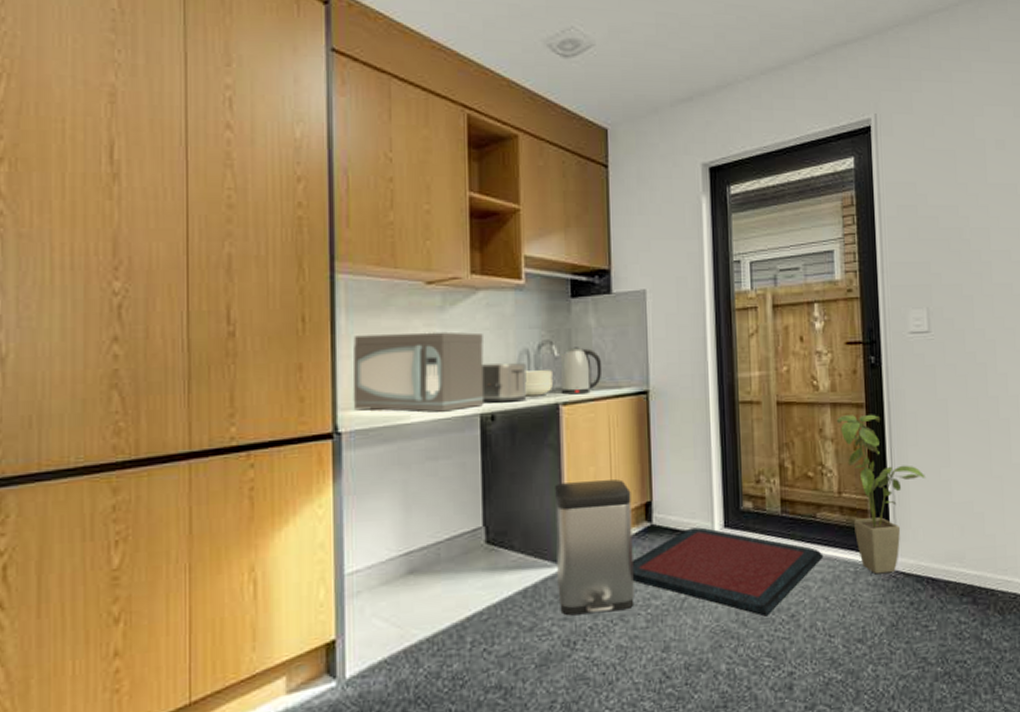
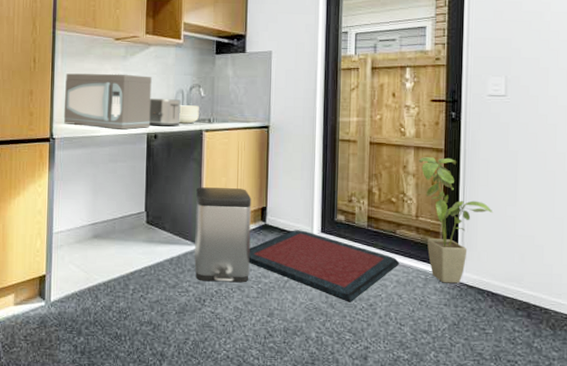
kettle: present [560,347,603,395] -> none [204,90,236,125]

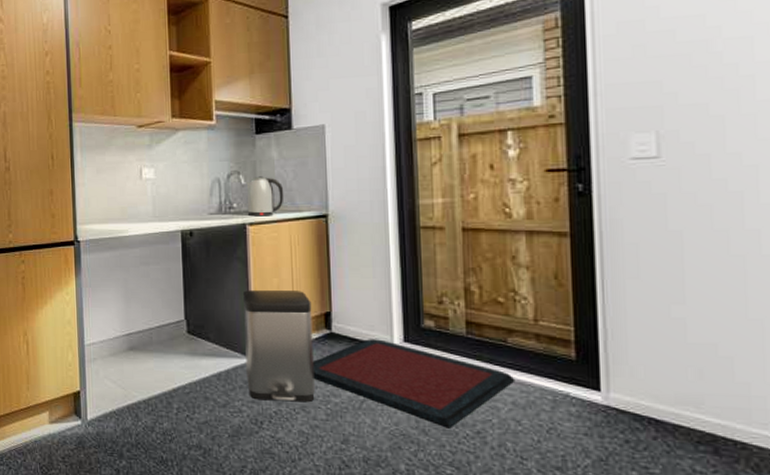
microwave: present [63,73,152,130] -> none [86,165,184,228]
toaster: present [149,97,181,127] -> none [182,189,219,222]
bowl: present [179,105,200,124] -> none [217,196,241,217]
kettle: none [204,90,236,125] -> present [246,176,284,217]
house plant: present [418,157,494,284] -> none [533,243,651,407]

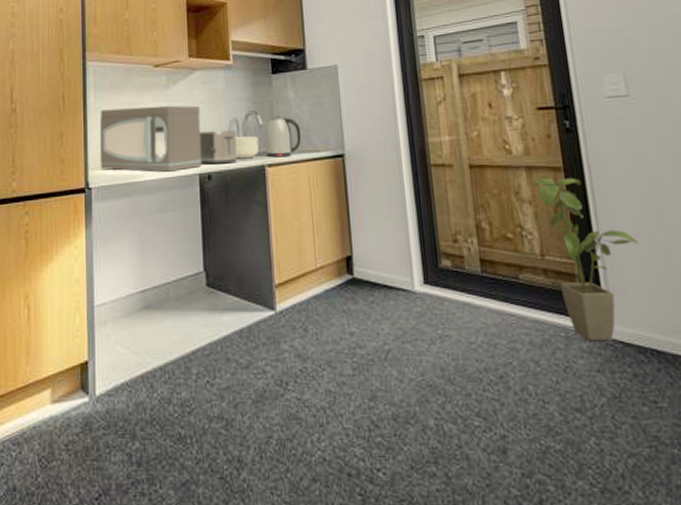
microwave: none [86,165,184,228] -> present [99,105,202,172]
toaster: none [182,189,219,222] -> present [199,130,237,165]
bowl: none [217,196,241,217] -> present [235,136,260,159]
pedal bin: present [243,290,315,403] -> none [264,234,341,358]
doormat: present [312,339,515,429] -> none [336,282,530,375]
house plant: none [533,243,651,407] -> present [533,177,640,342]

